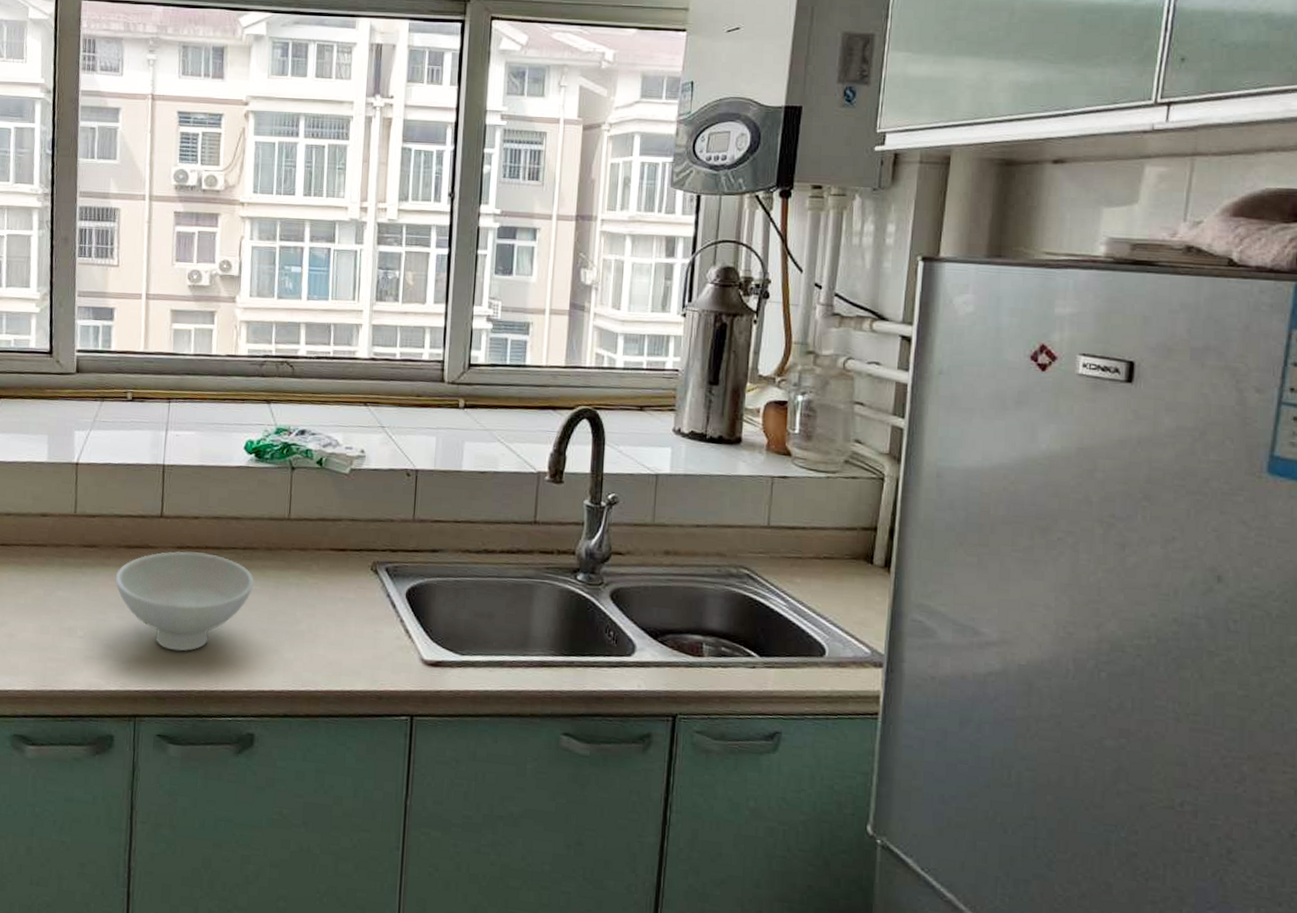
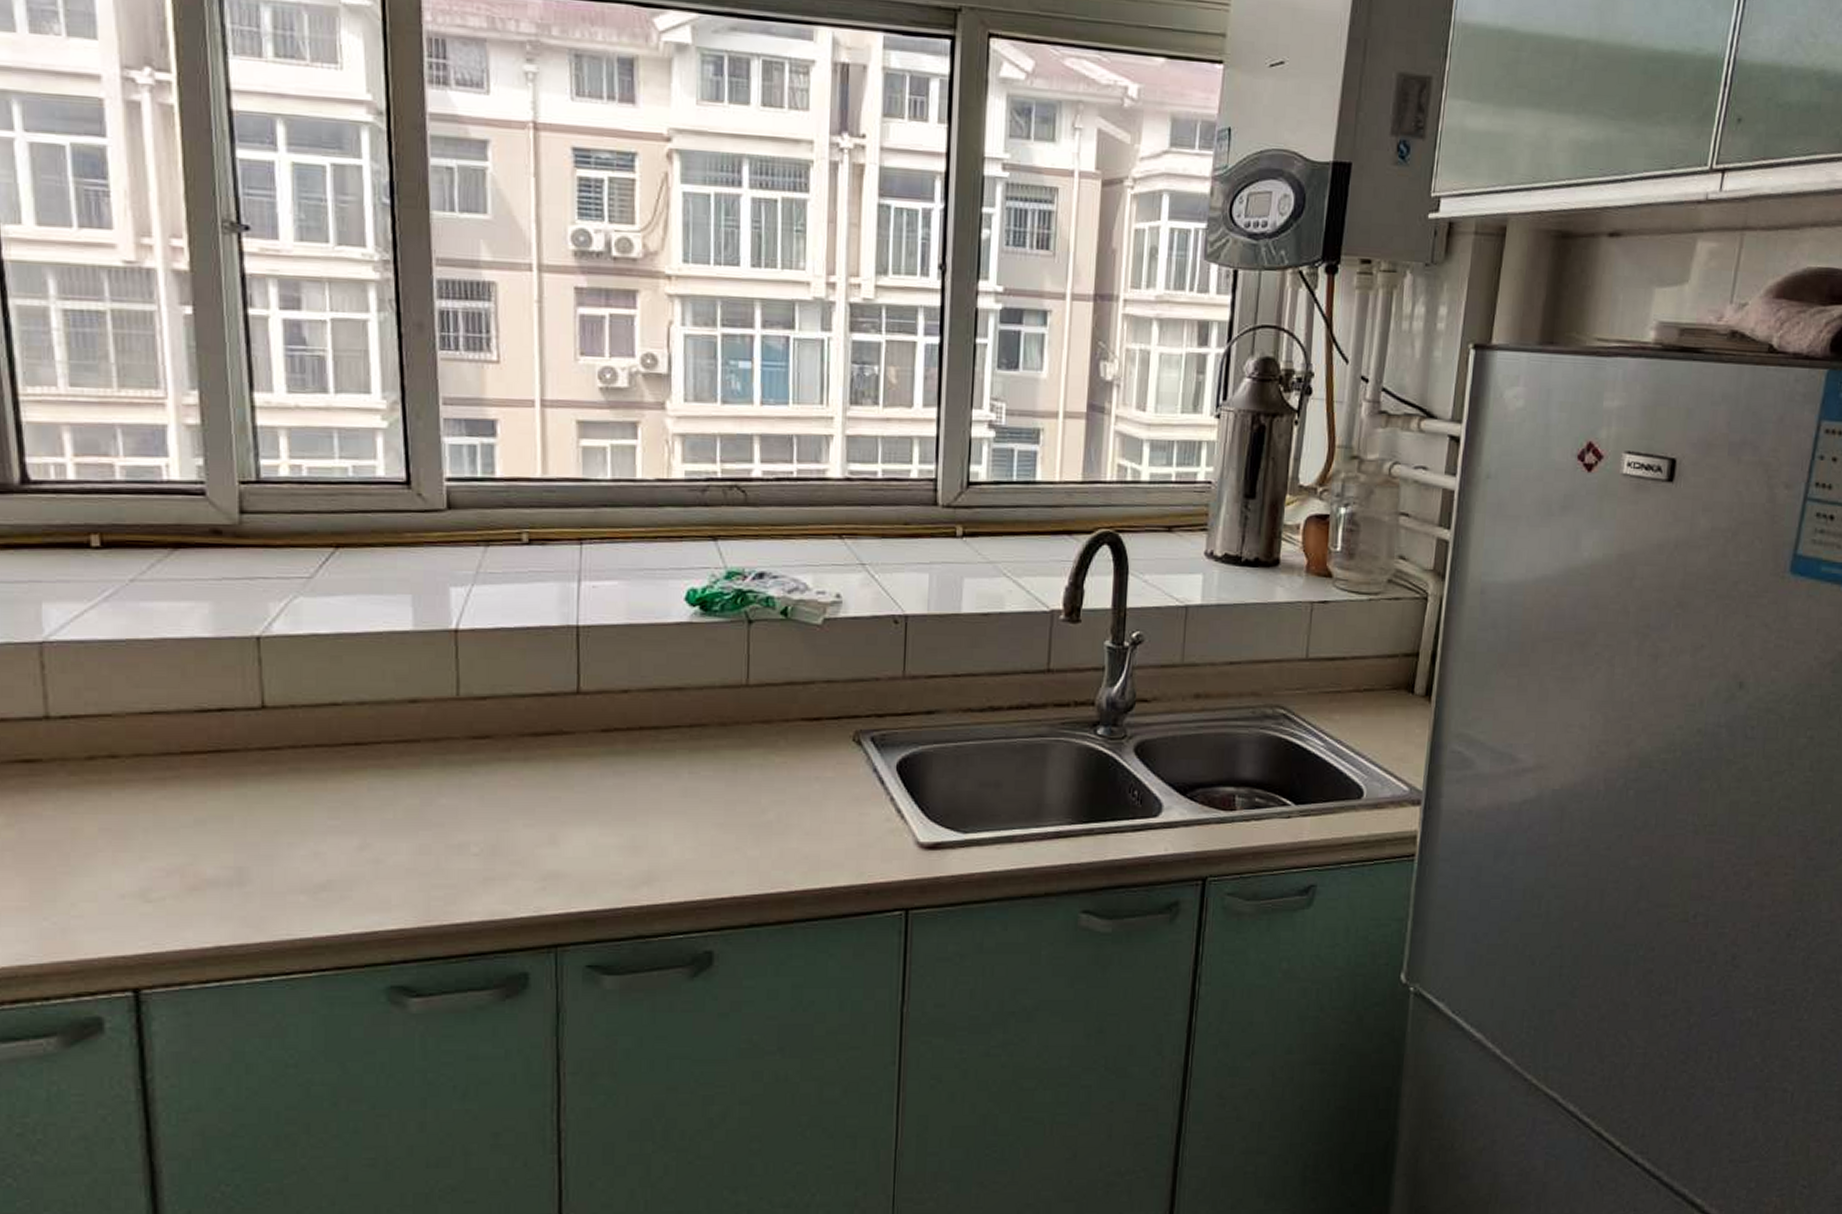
bowl: present [115,551,254,652] -> none [519,735,705,861]

